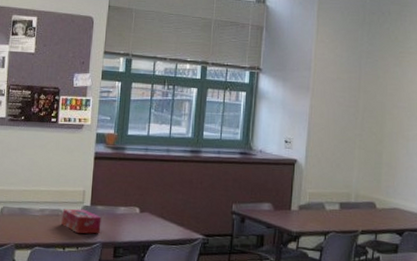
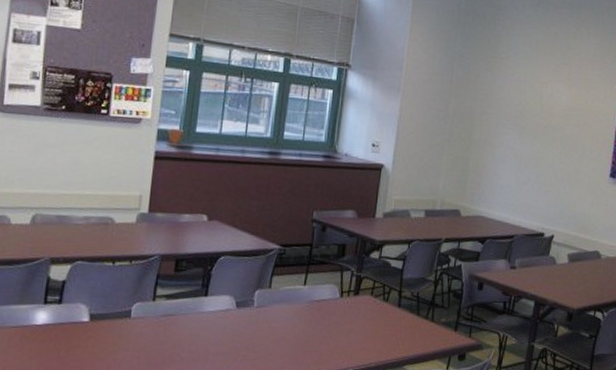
tissue box: present [61,209,102,234] -> none [111,216,161,246]

